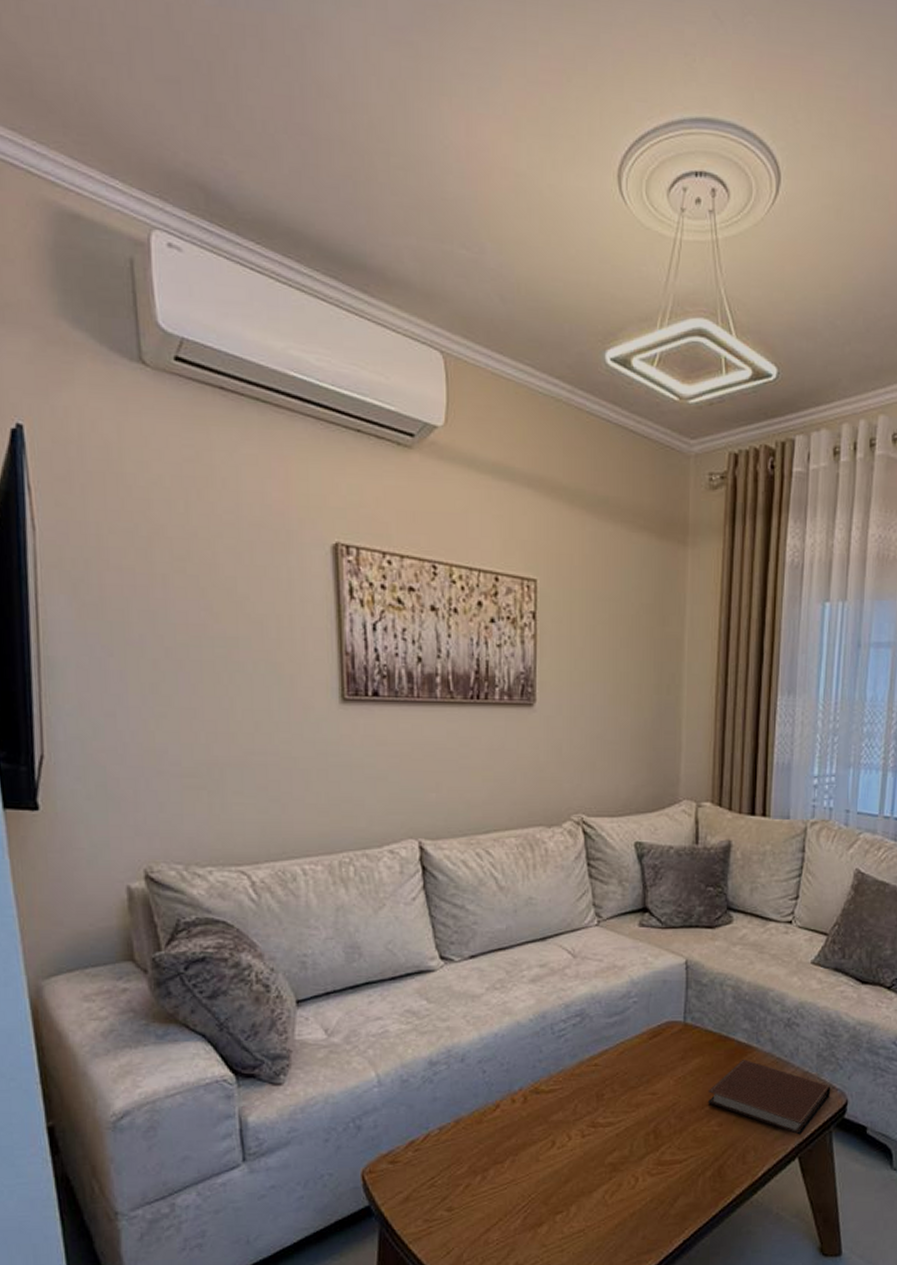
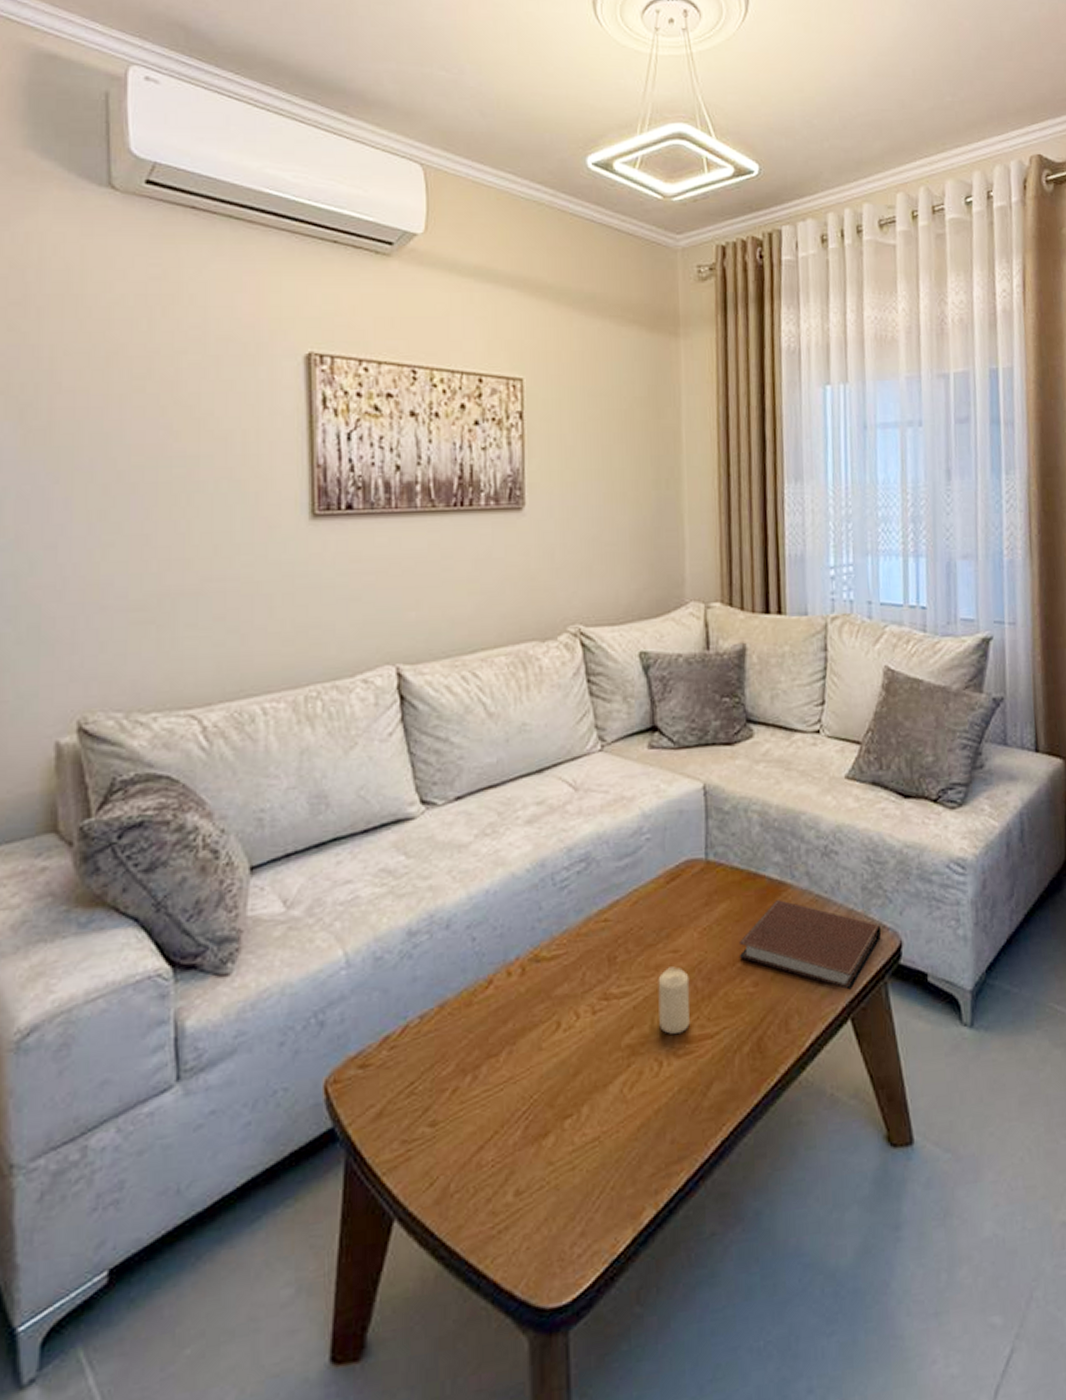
candle: none [637,1106,664,1157] -> present [658,966,690,1034]

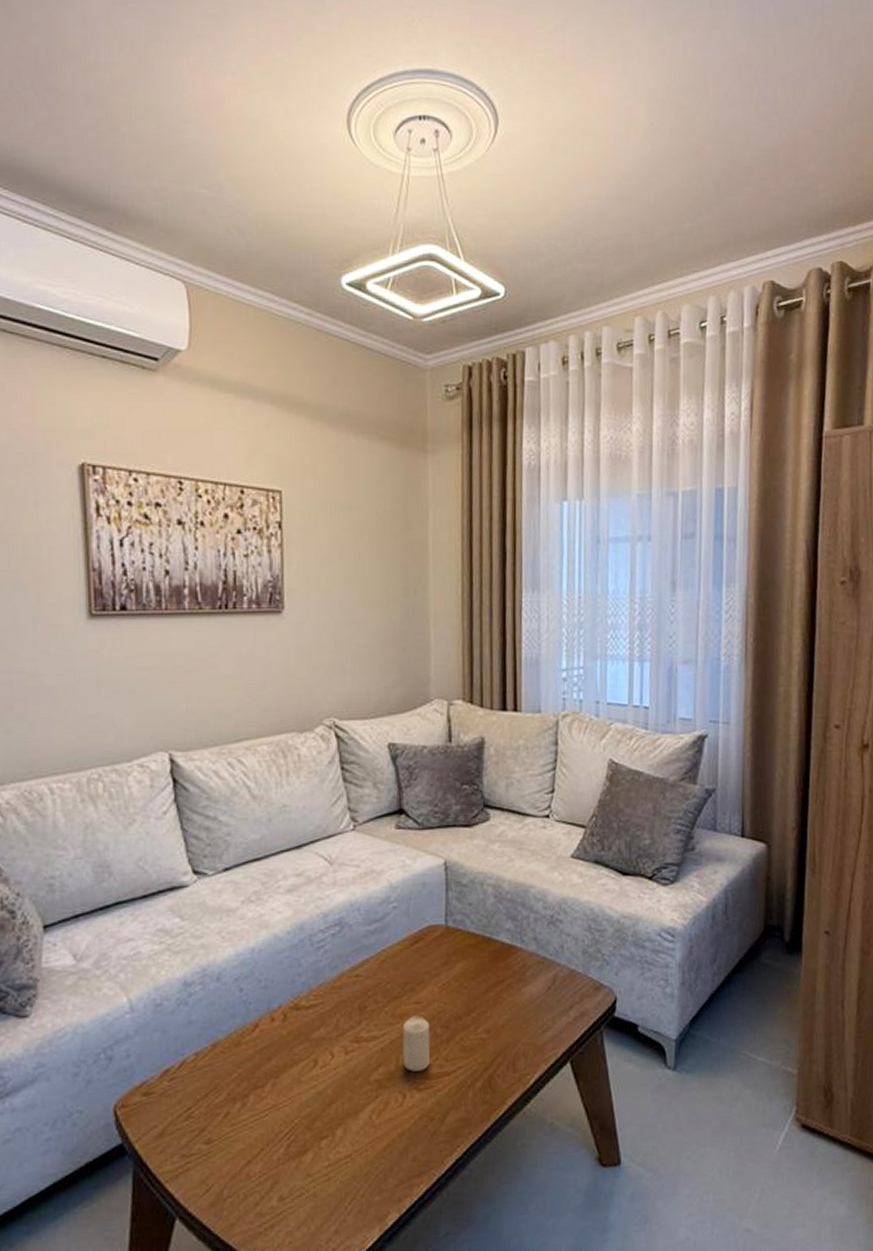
notebook: present [739,900,882,990] -> none [473,961,599,1038]

